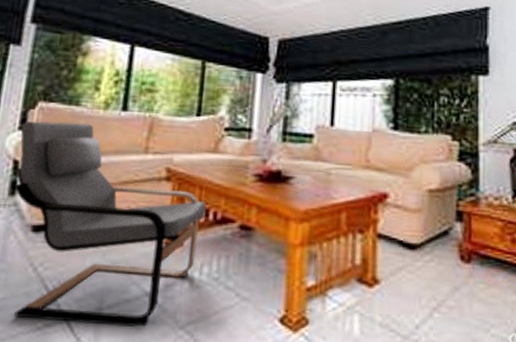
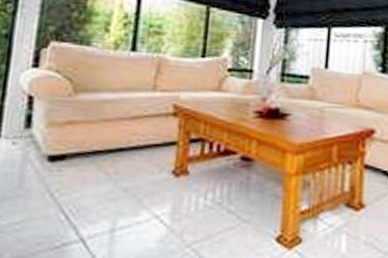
armchair: present [14,120,207,327] -> none [29,59,211,246]

